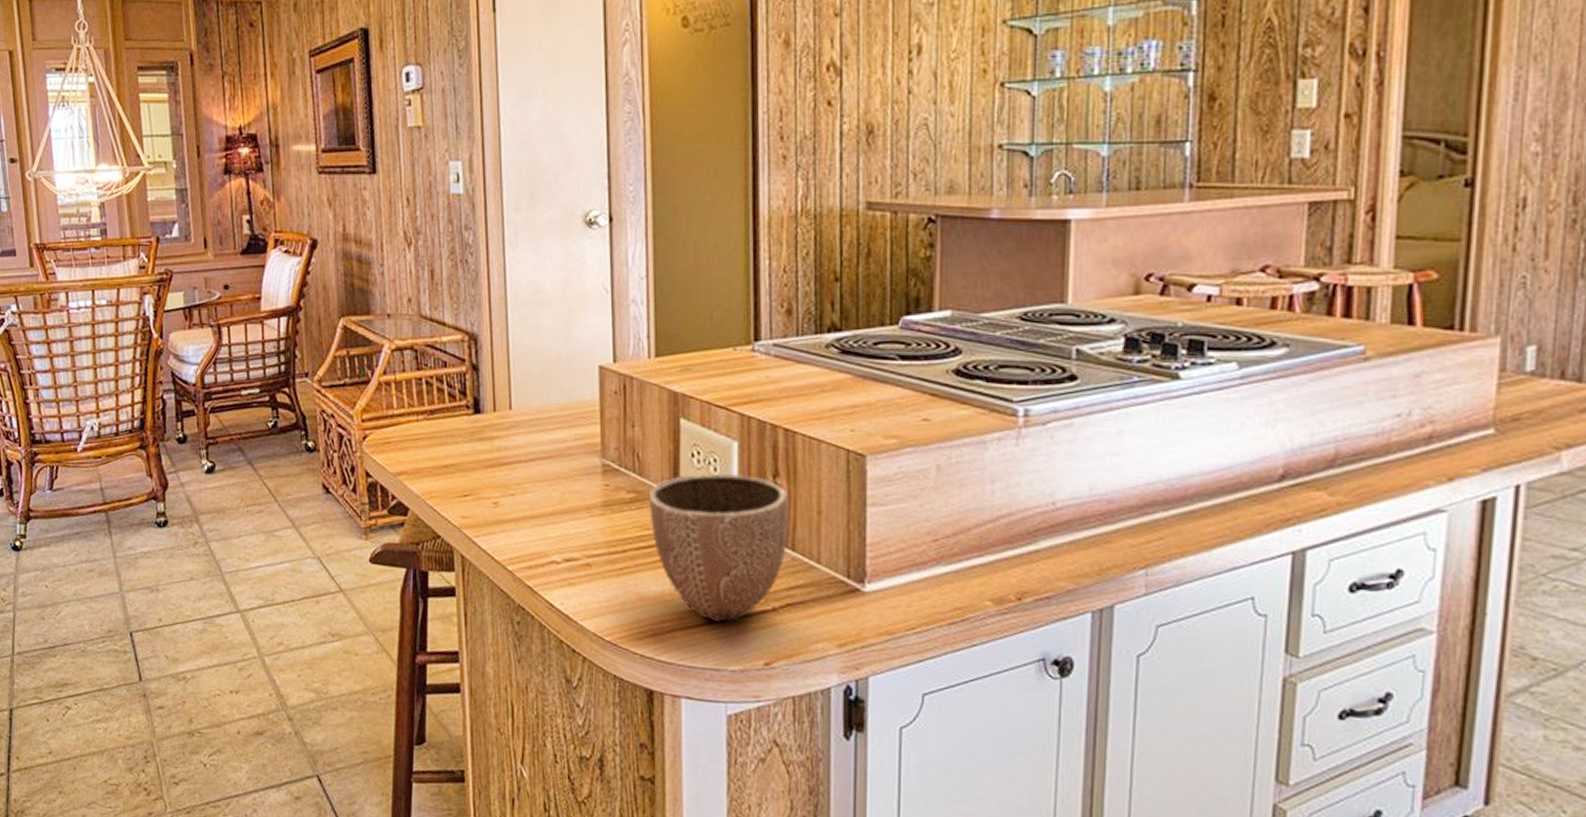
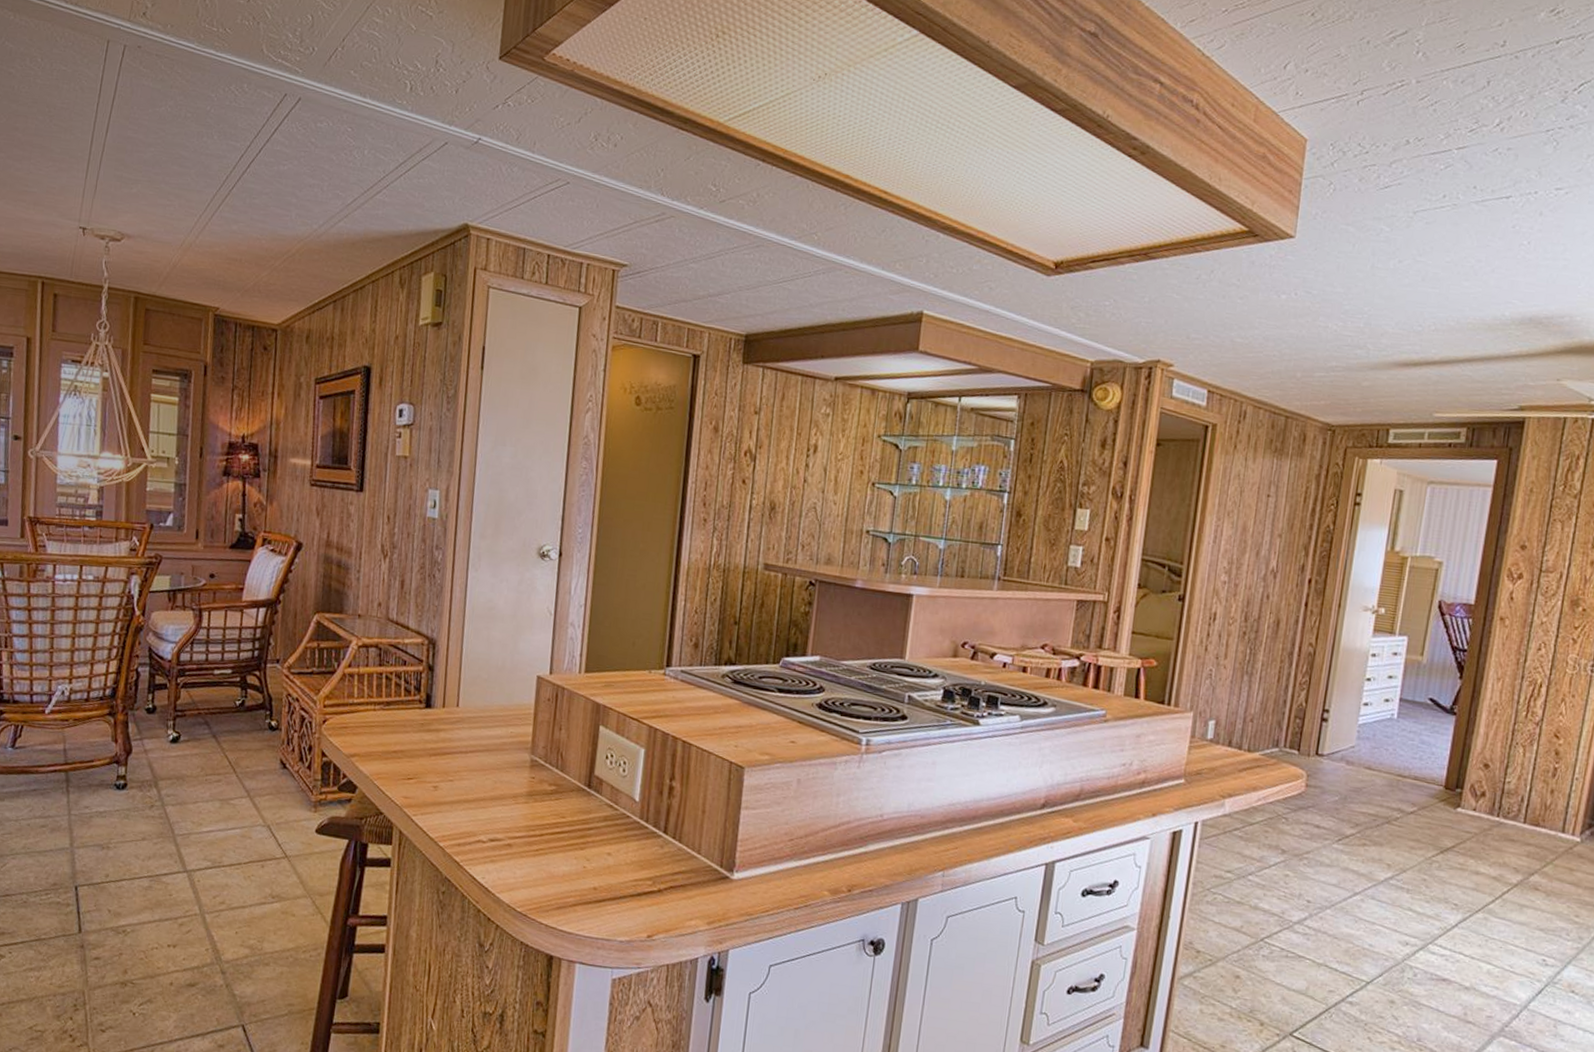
decorative bowl: present [650,473,790,622] -> none [566,773,681,900]

